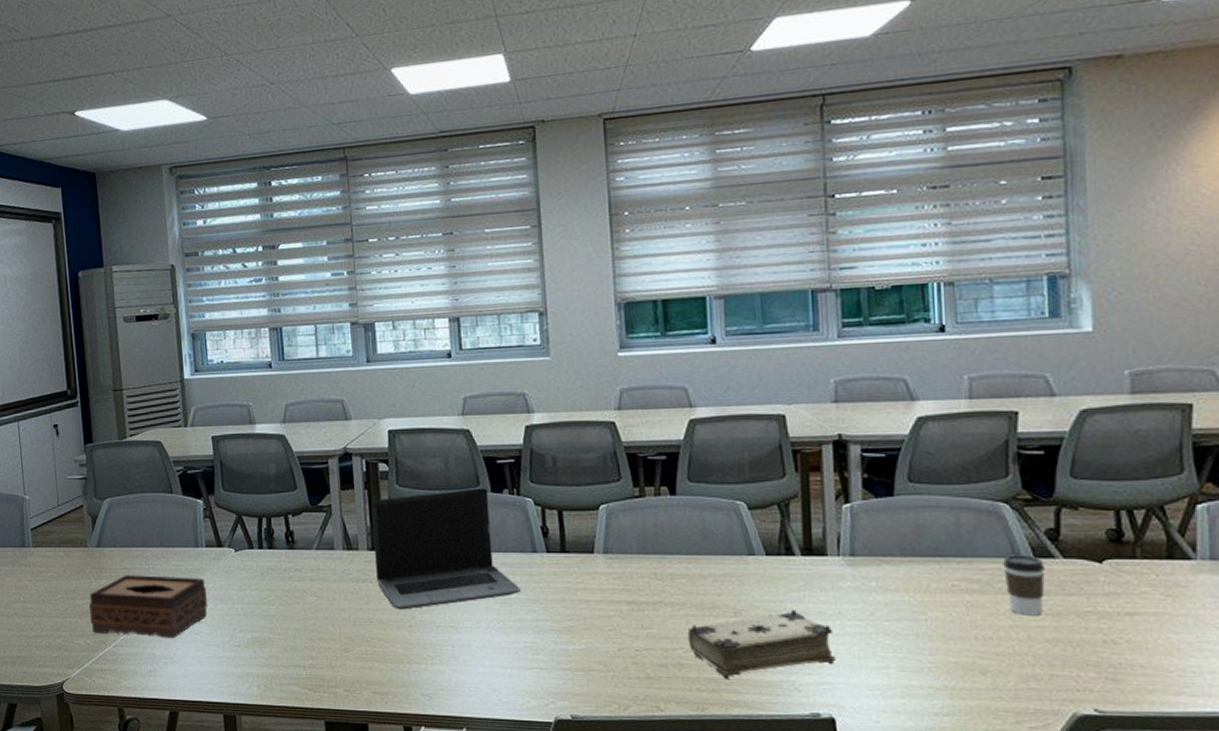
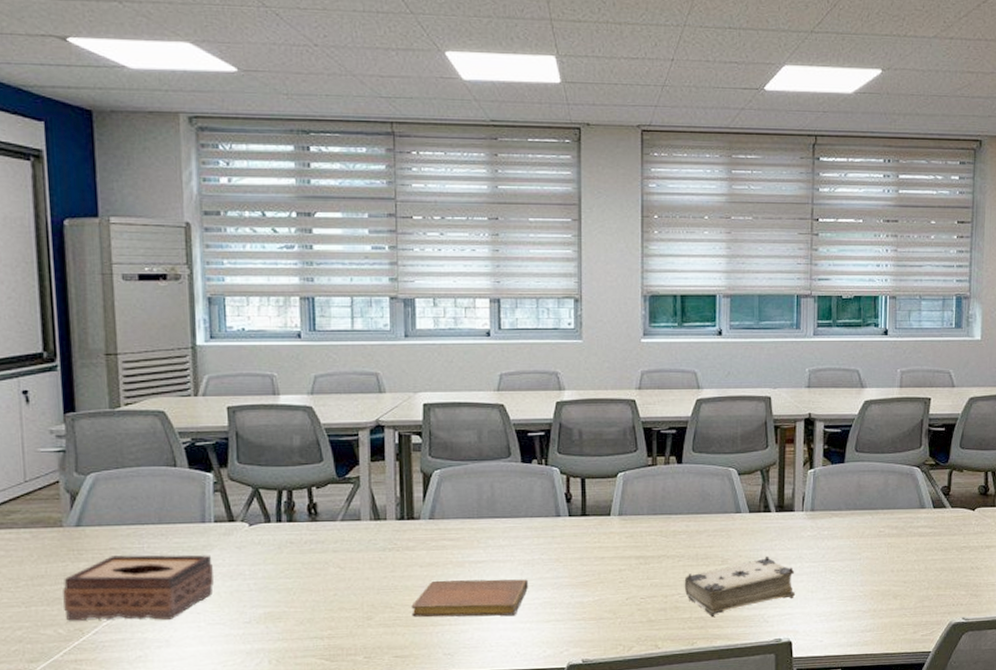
laptop computer: present [371,488,521,610] -> none [402,458,543,576]
notebook: none [387,615,506,659] -> present [411,579,528,617]
coffee cup: present [1003,555,1045,616] -> none [913,506,939,552]

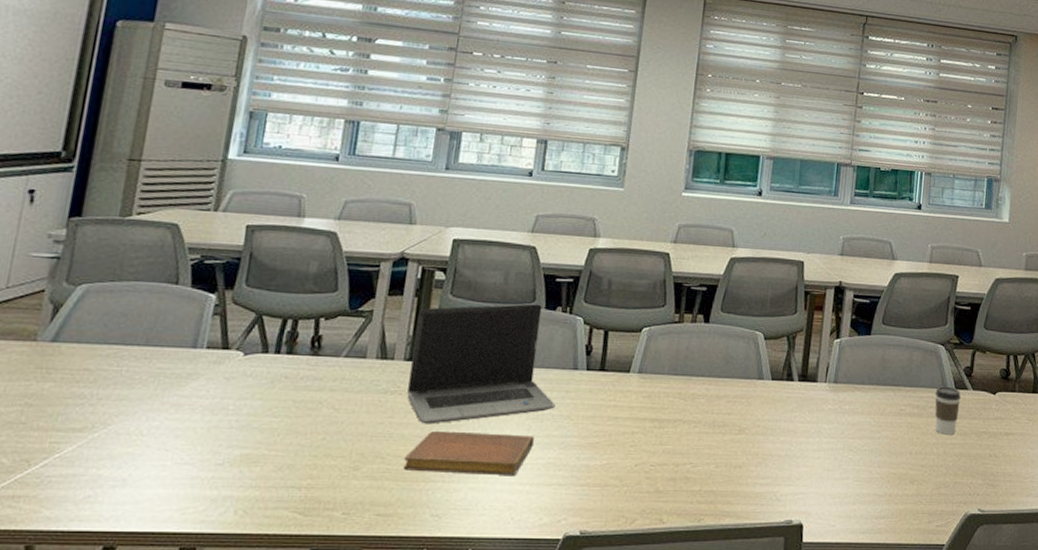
tissue box: present [63,554,213,621] -> none [14,377,195,455]
laptop computer: none [402,458,543,576] -> present [407,304,555,424]
book: present [684,555,796,617] -> none [697,427,813,491]
coffee cup: none [913,506,939,552] -> present [935,386,961,435]

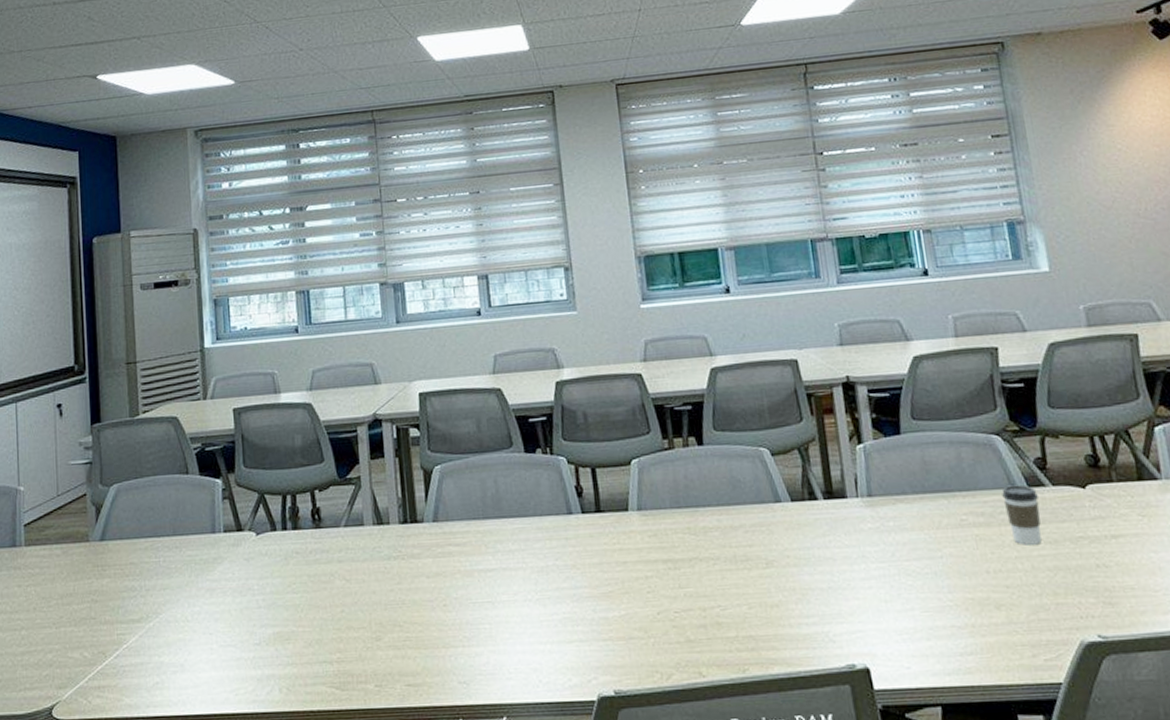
notebook: present [403,430,534,475] -> none [421,590,545,638]
laptop computer: present [407,304,555,424] -> none [402,448,558,588]

